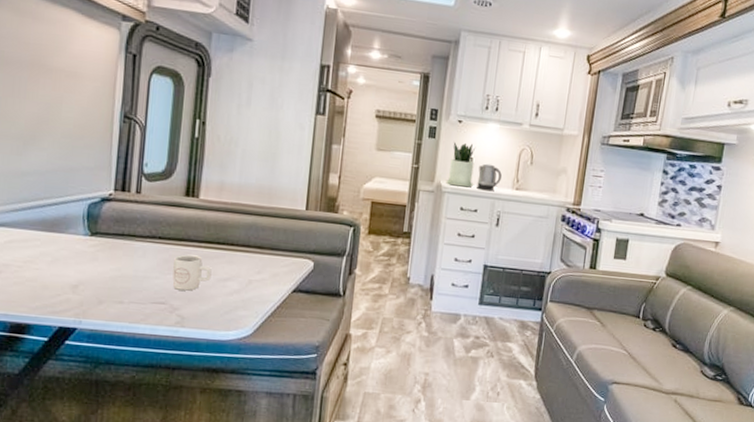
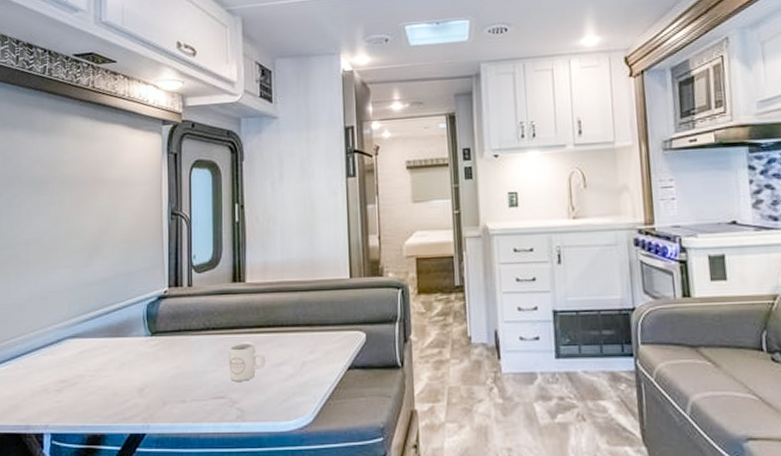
planter: present [446,142,476,188] -> none [492,176,525,226]
kettle: present [477,163,502,191] -> none [526,195,554,226]

